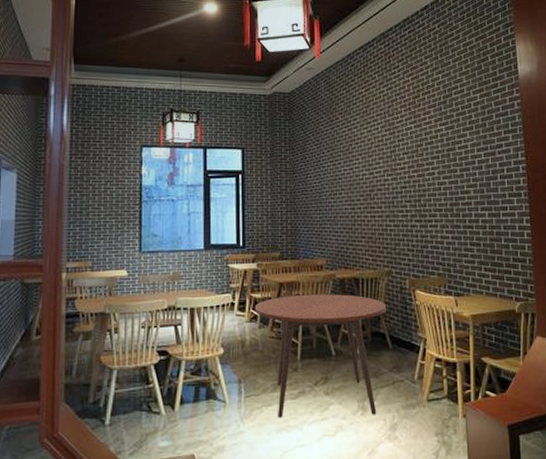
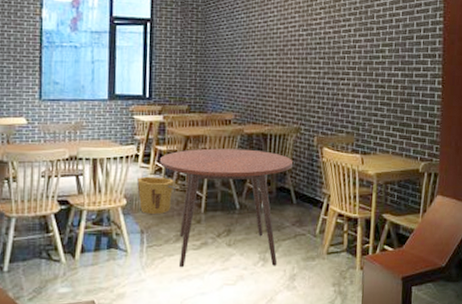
bucket: none [234,324,272,363] -> present [137,176,177,214]

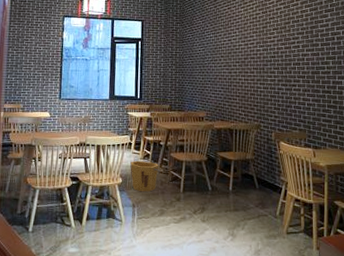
dining table: present [159,148,294,267] -> none [147,139,255,242]

